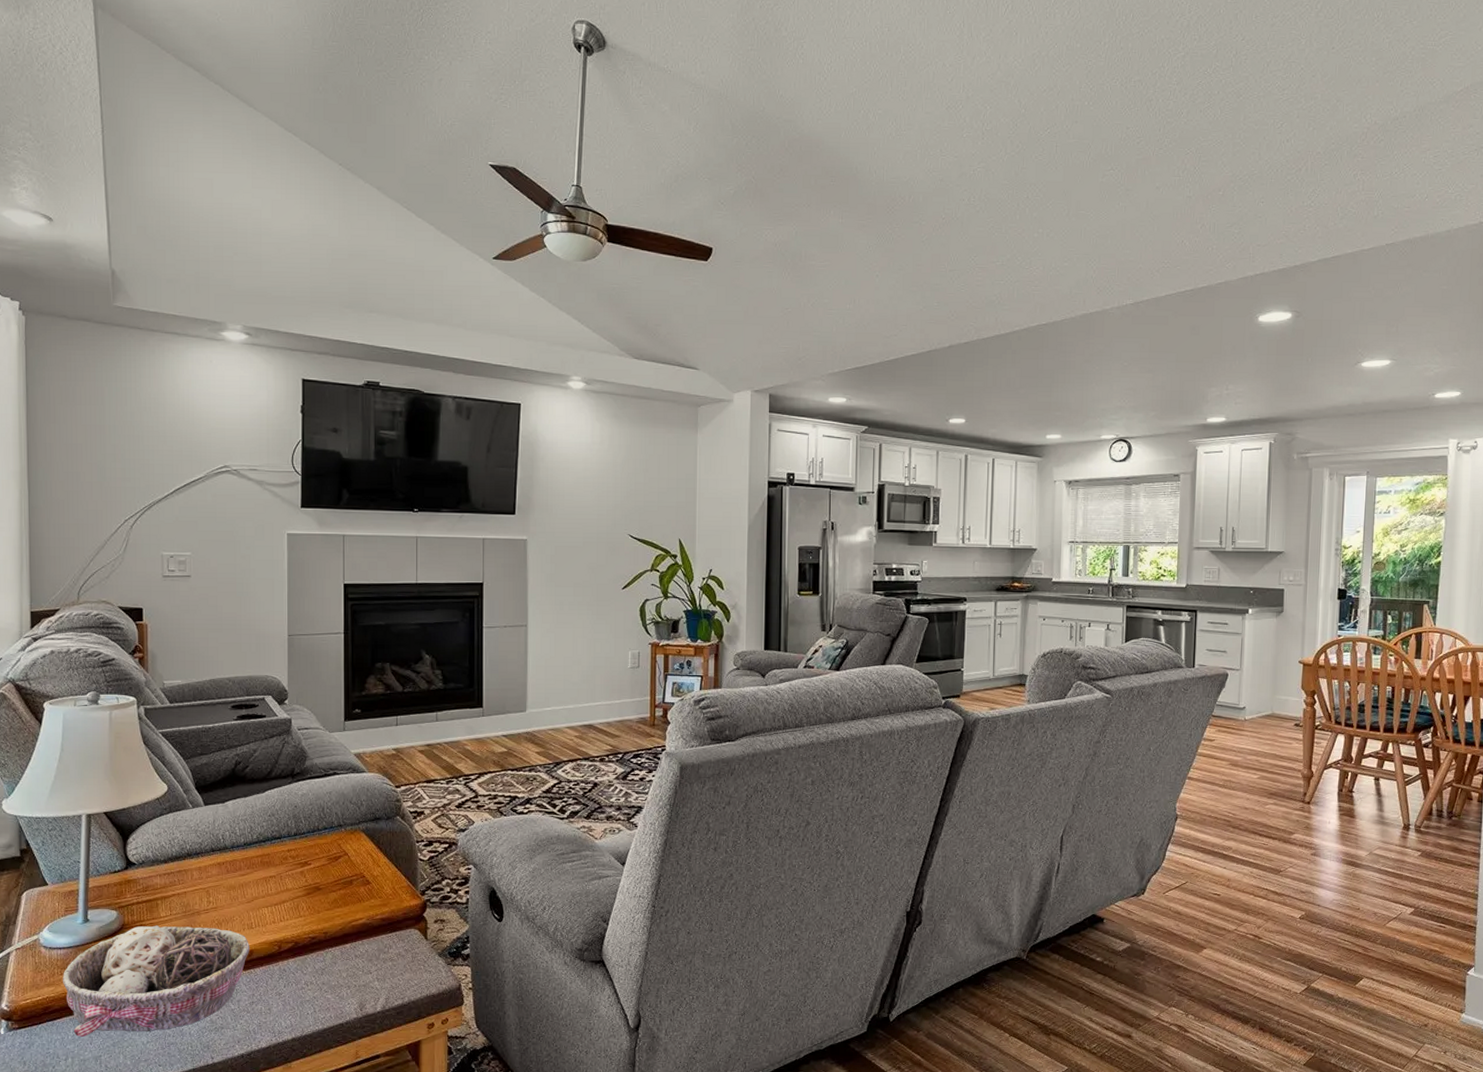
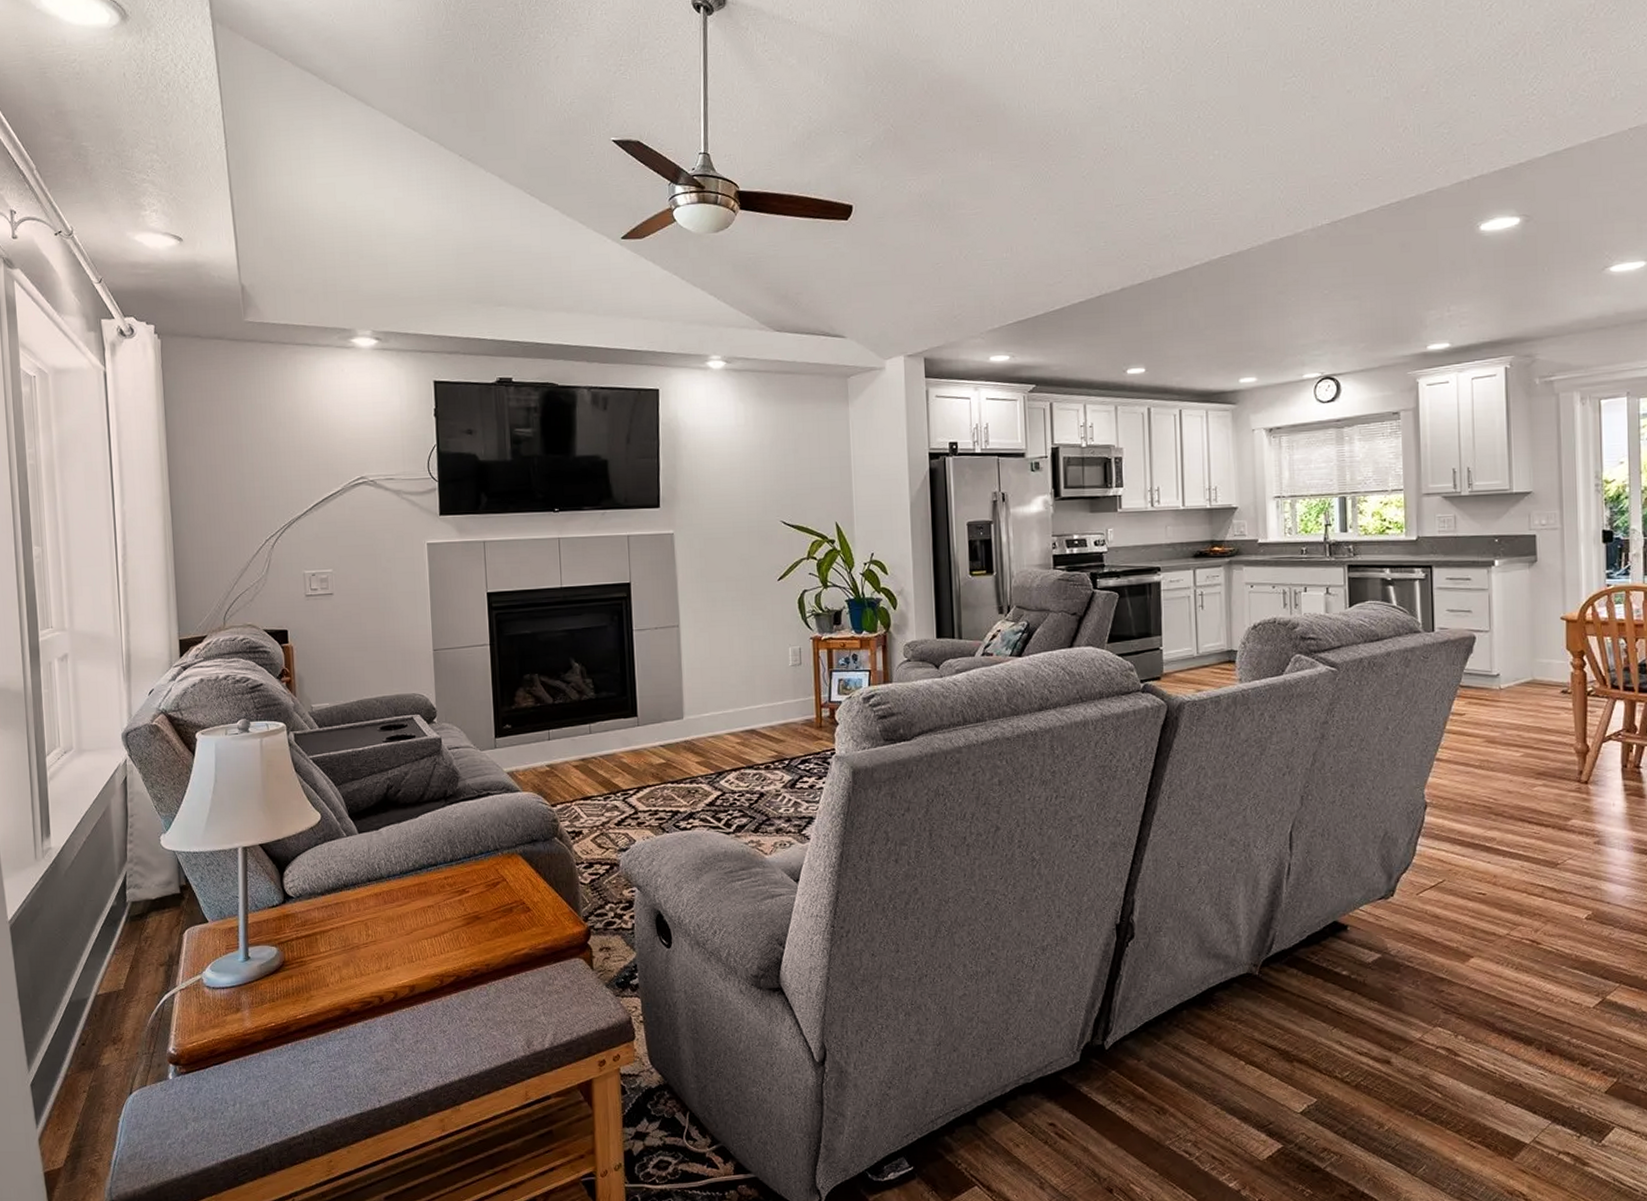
decorative basket: present [63,925,250,1037] -> none [227,961,412,1081]

